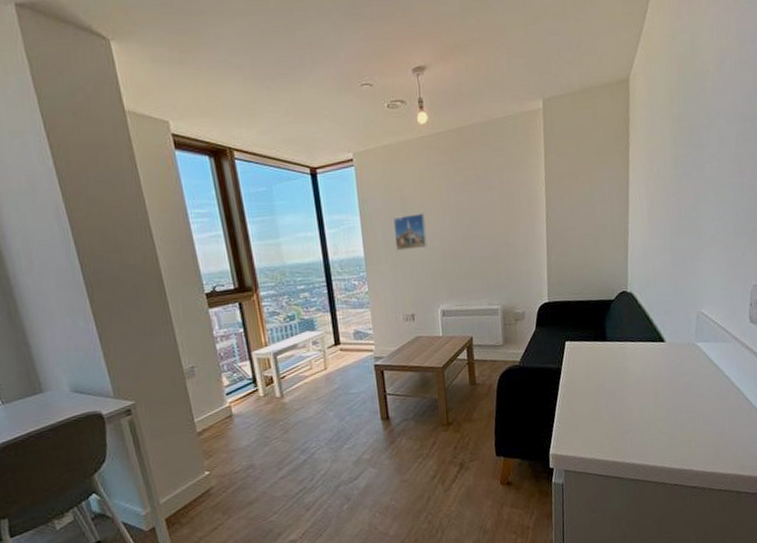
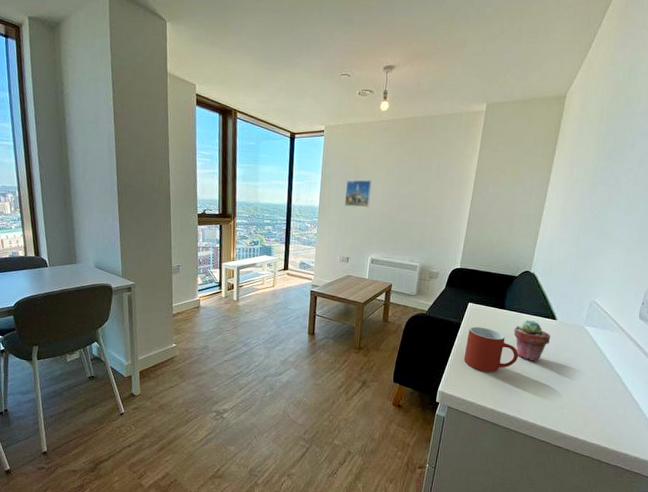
mug: none [571,367,632,420] -> present [463,326,519,373]
potted succulent: none [621,348,663,396] -> present [513,320,551,362]

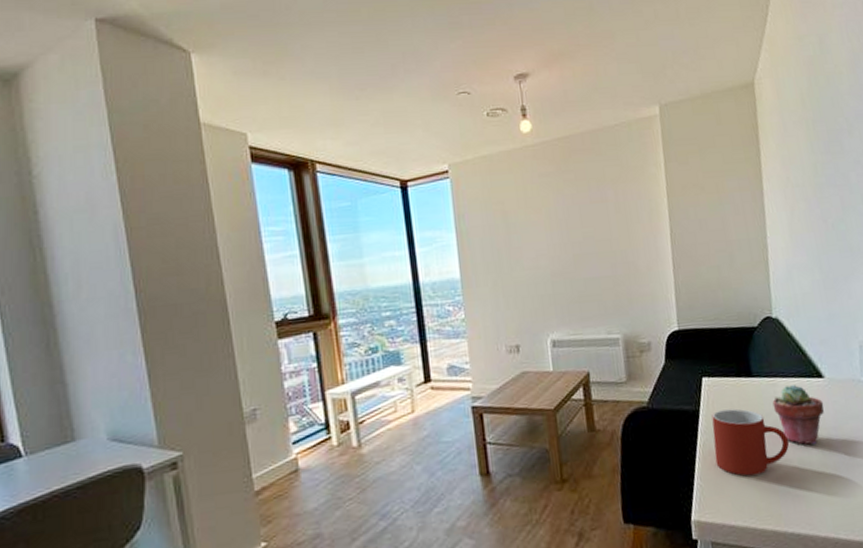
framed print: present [345,180,372,208] -> none [494,229,534,272]

